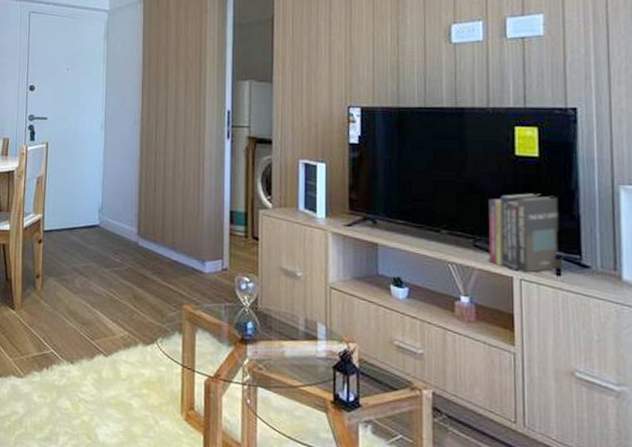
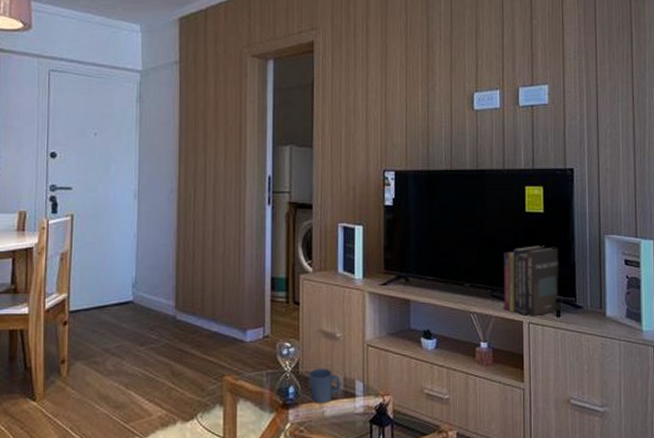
mug: none [267,306,302,344] -> present [308,368,341,404]

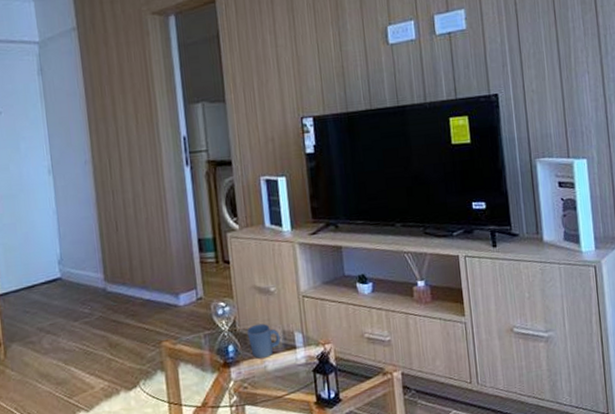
books: present [503,245,562,317] -> none [433,176,498,250]

